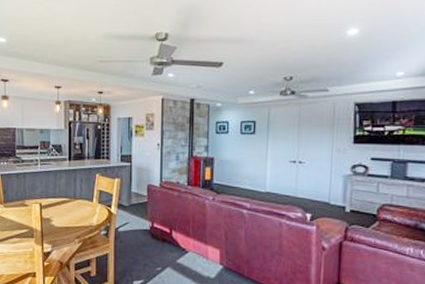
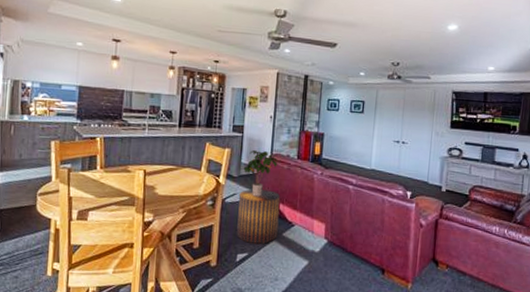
stool: none [131,217,173,271] -> present [236,189,281,244]
potted plant: none [133,179,167,225] -> present [243,150,278,197]

